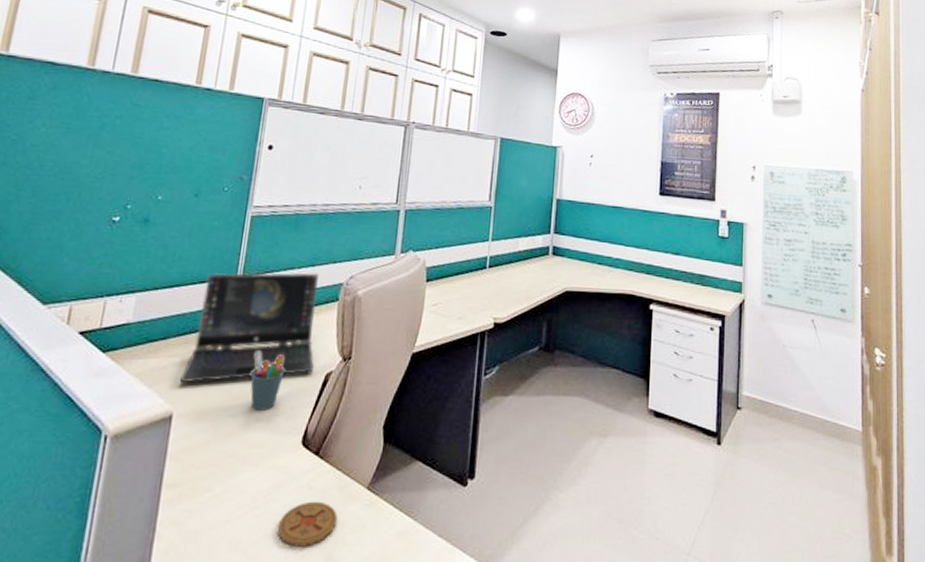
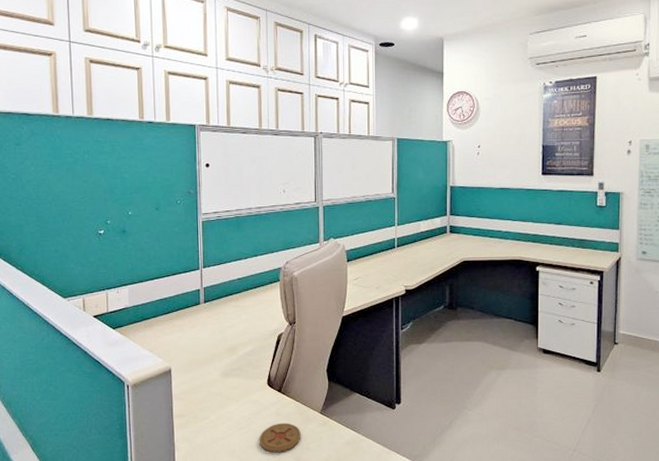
laptop: present [180,272,319,382] -> none [172,261,268,346]
pen holder: present [250,350,285,411] -> none [222,321,247,363]

